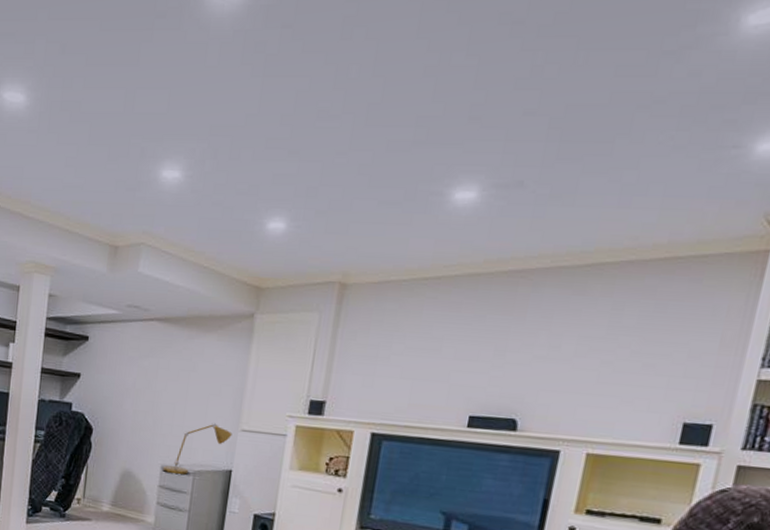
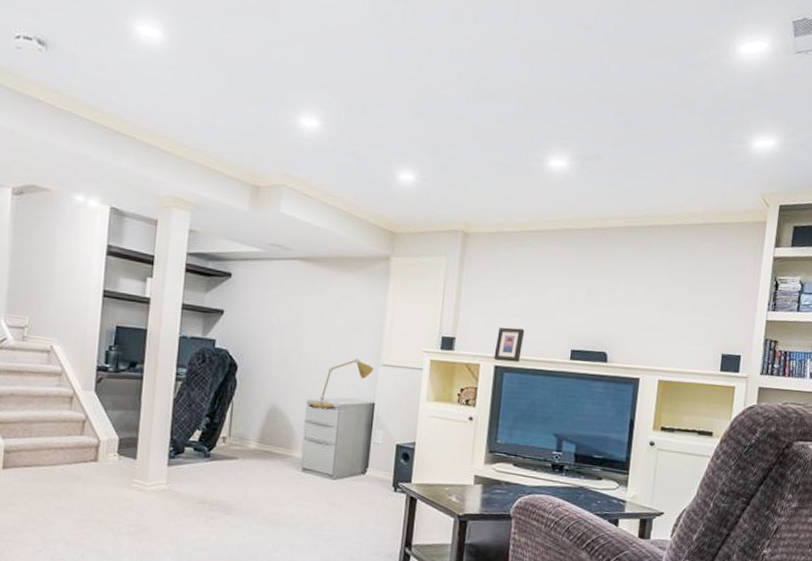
picture frame: none [370,389,411,430] -> present [494,327,525,362]

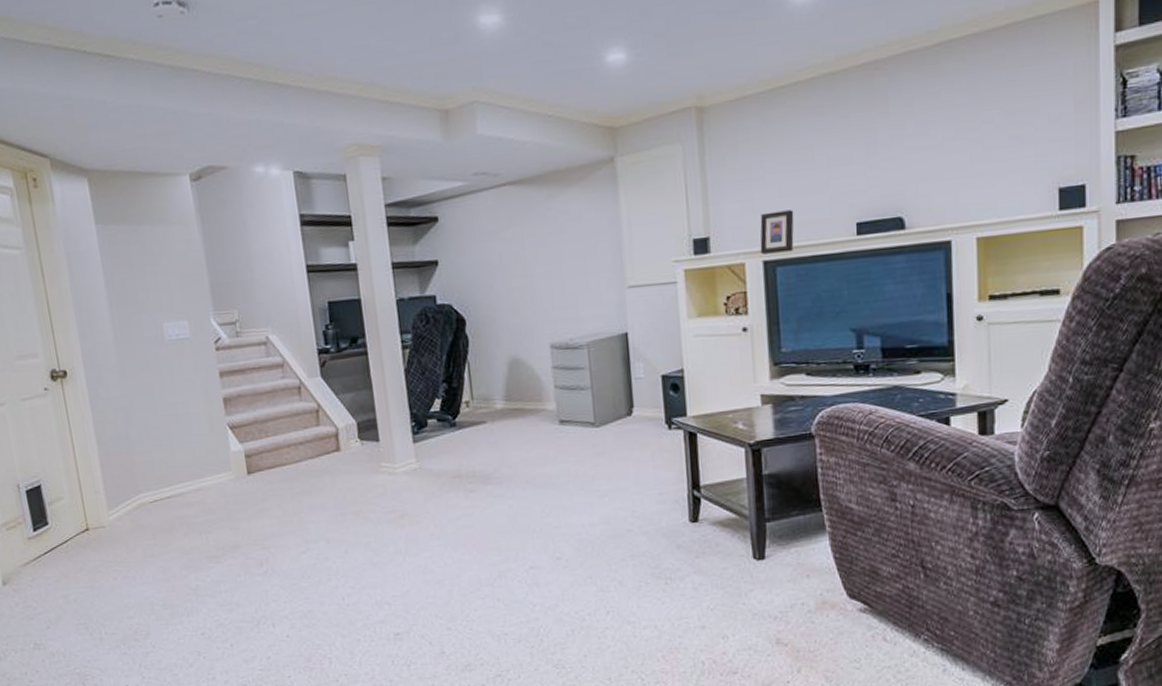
desk lamp: present [309,358,374,409] -> none [552,285,620,352]

